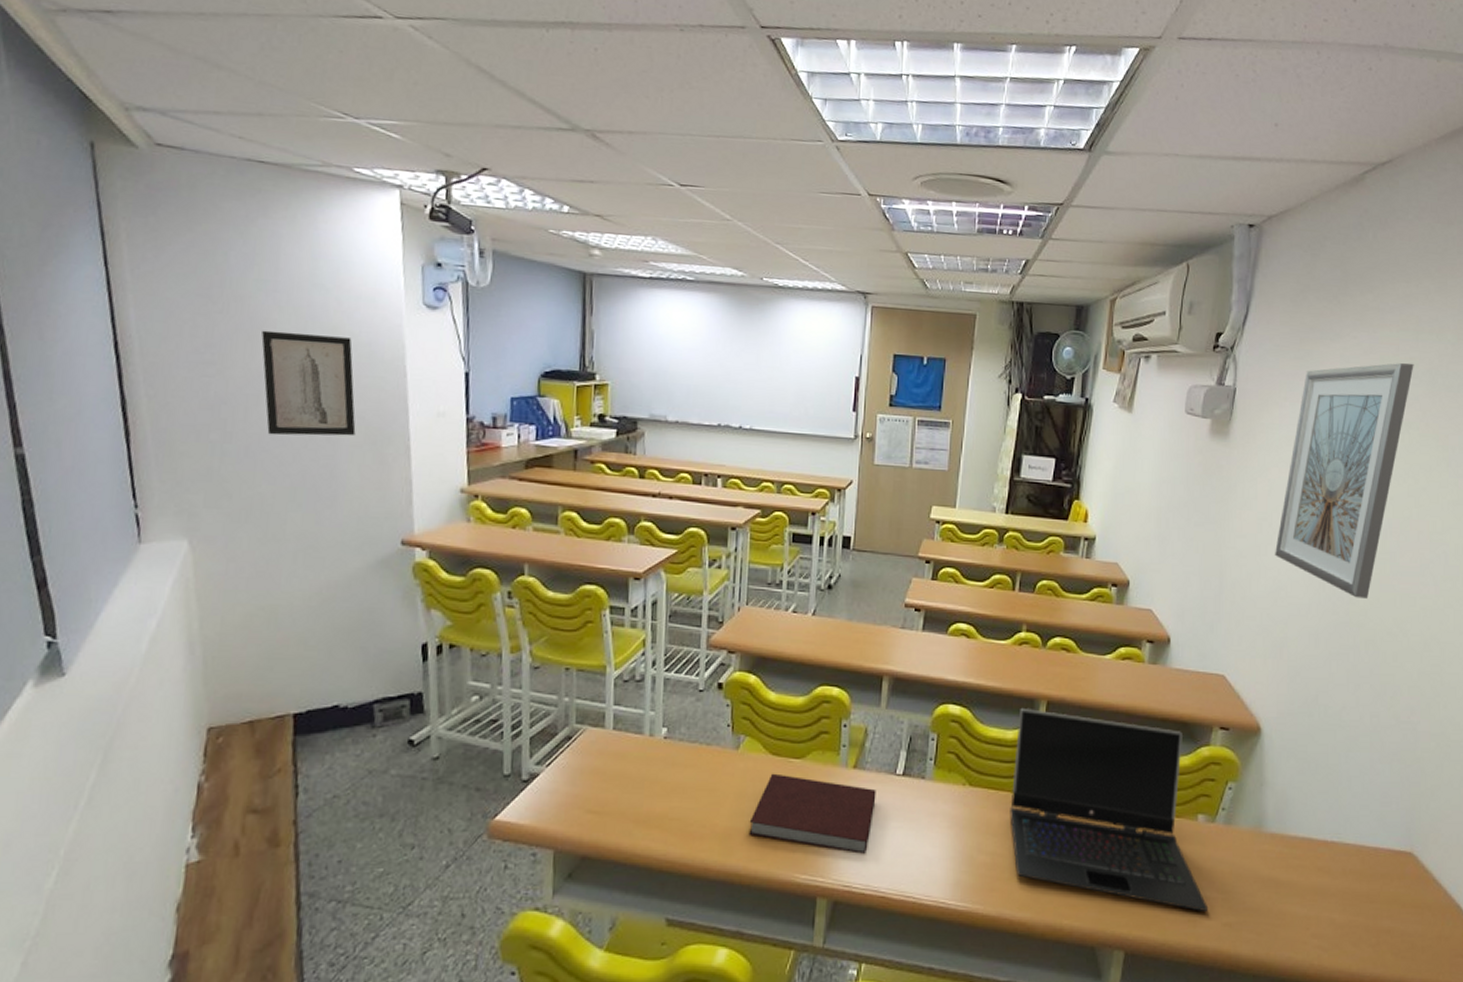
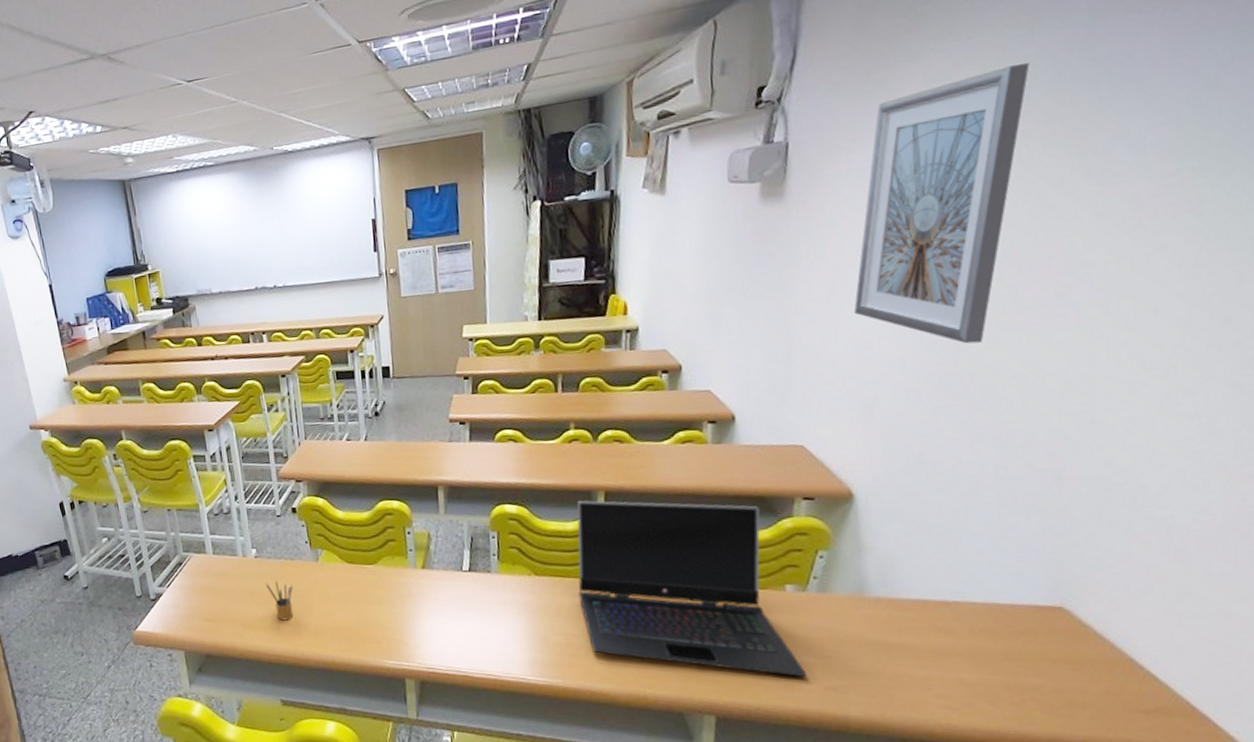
pencil box: none [671,769,704,819] -> present [265,581,294,621]
notebook: present [748,773,876,854] -> none [337,578,447,641]

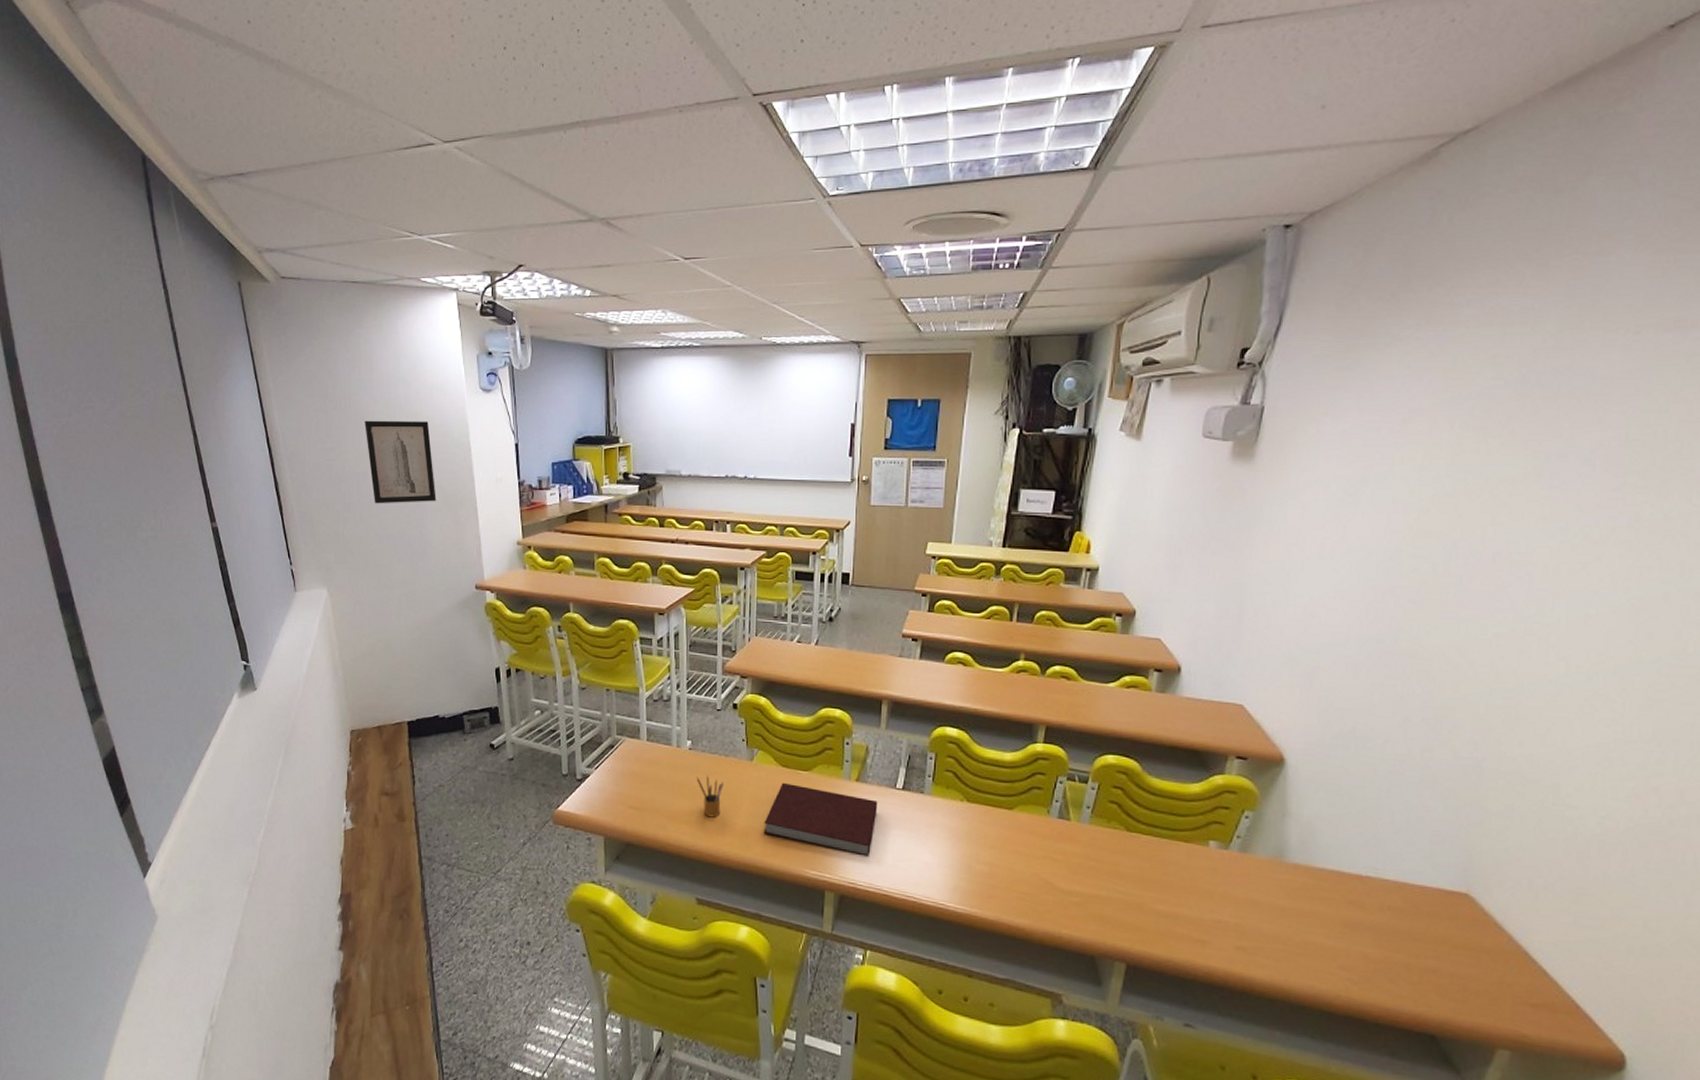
notebook: none [337,578,447,641] -> present [763,782,878,856]
laptop computer: present [576,500,807,677] -> none [1007,731,1220,934]
picture frame: present [854,62,1030,344] -> none [1307,362,1498,626]

